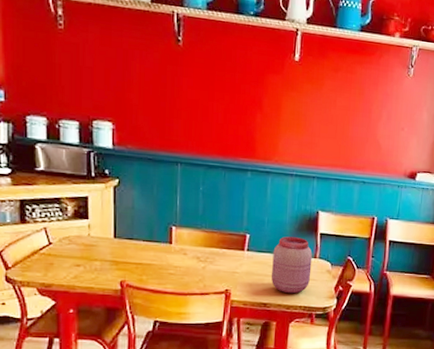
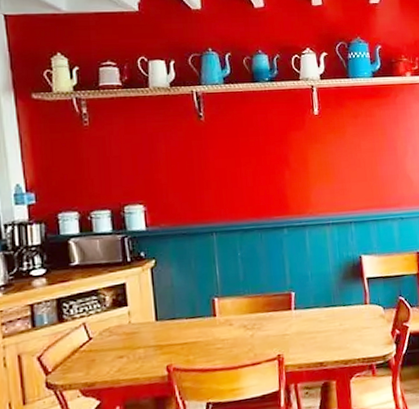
jar: present [271,236,312,294] -> none [321,286,365,348]

